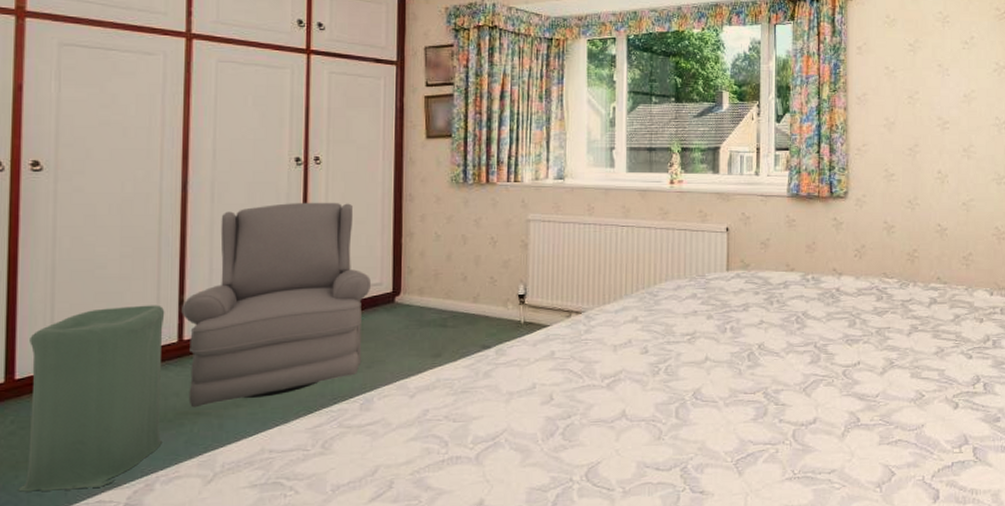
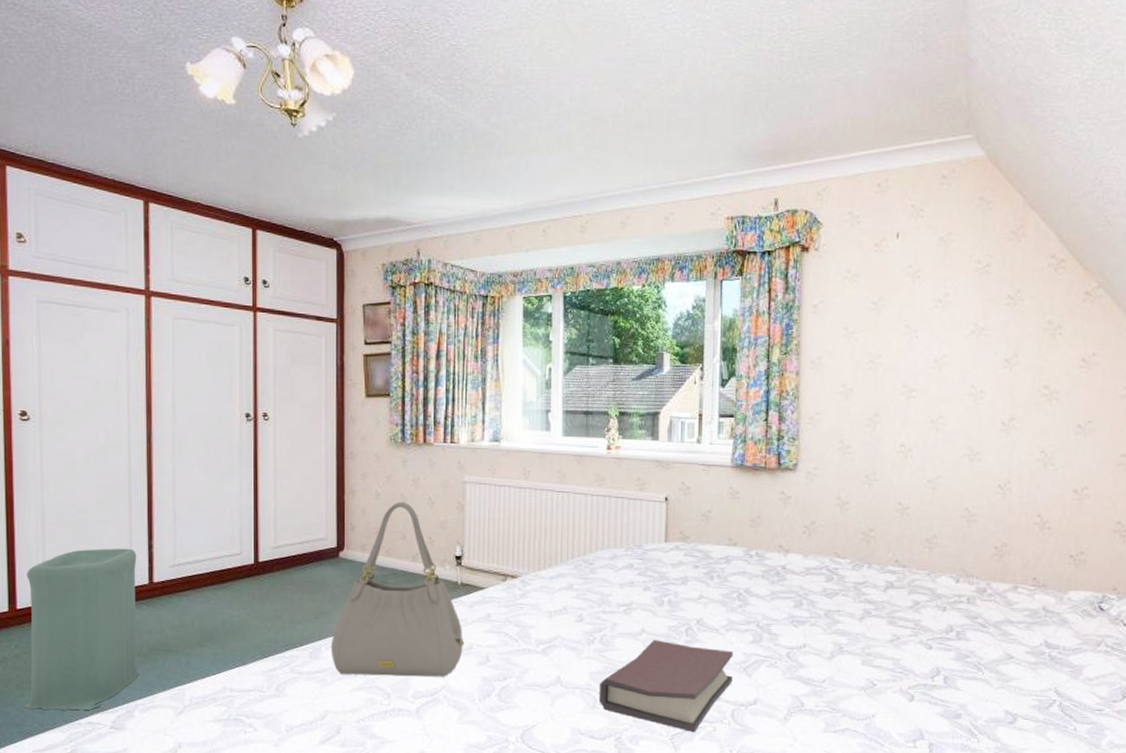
chair: present [182,202,372,408] -> none [151,456,318,645]
handbag: none [383,242,527,425] -> present [330,501,465,677]
hardback book: none [664,366,793,455] -> present [598,639,734,732]

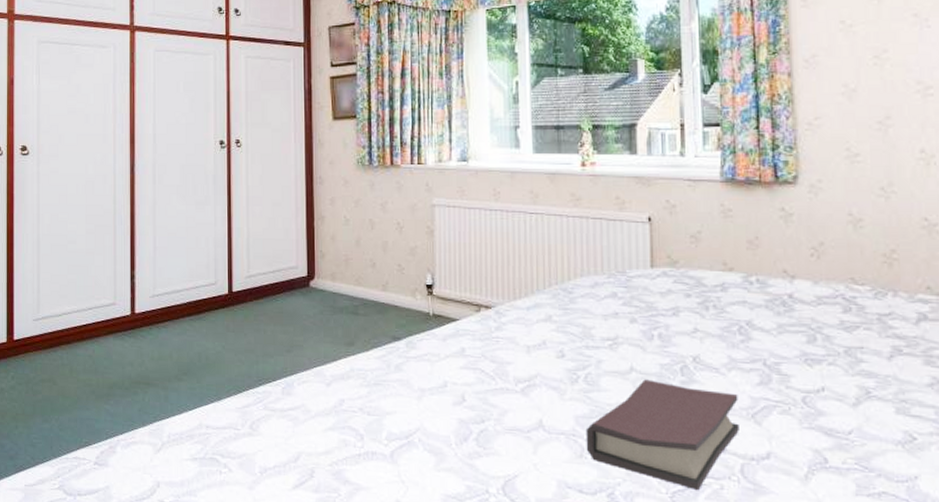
laundry basket: present [24,548,139,711] -> none [18,278,121,444]
handbag: present [330,501,465,677] -> none [303,227,439,418]

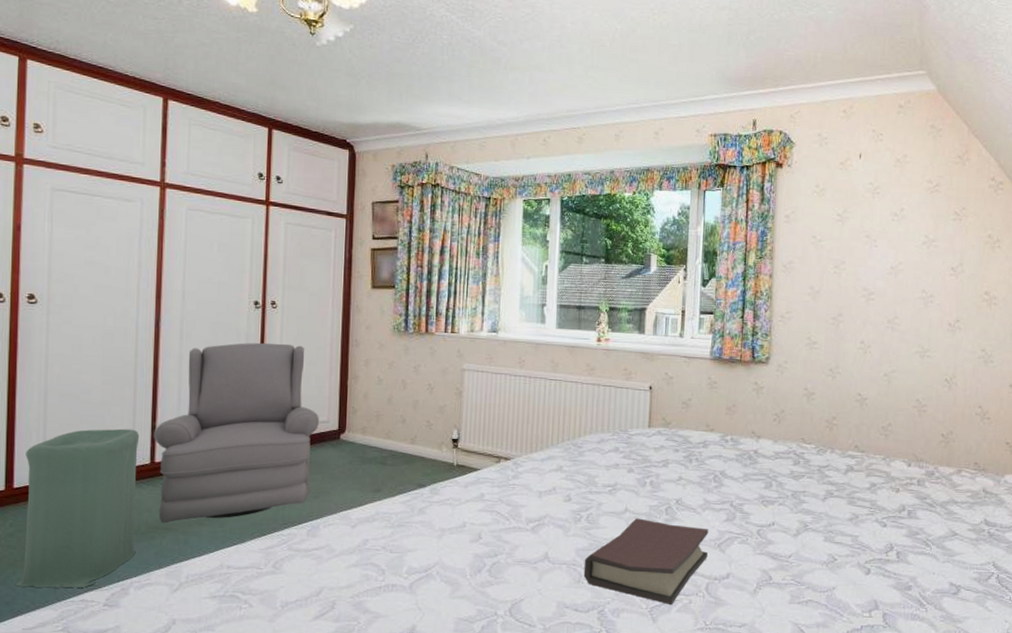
laundry basket: none [18,278,121,444] -> present [16,428,140,588]
chair: none [133,184,289,378] -> present [154,342,320,523]

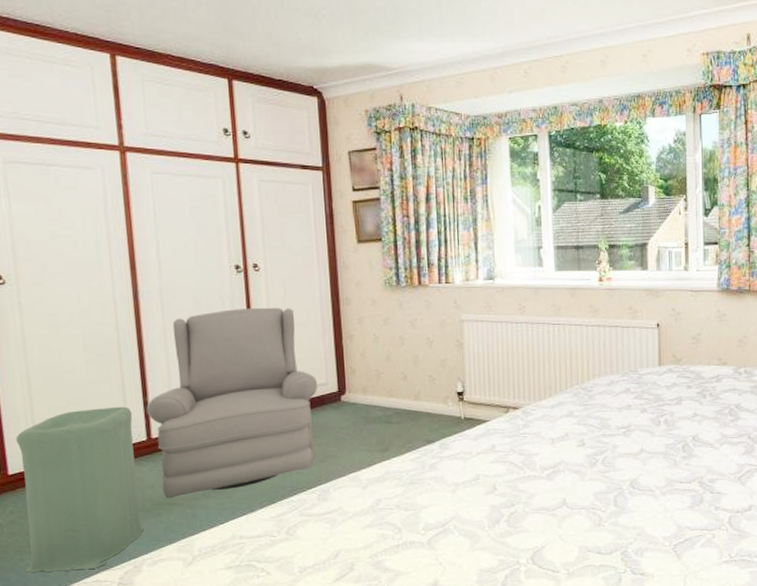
hardback book: present [583,518,709,604] -> none [603,457,728,540]

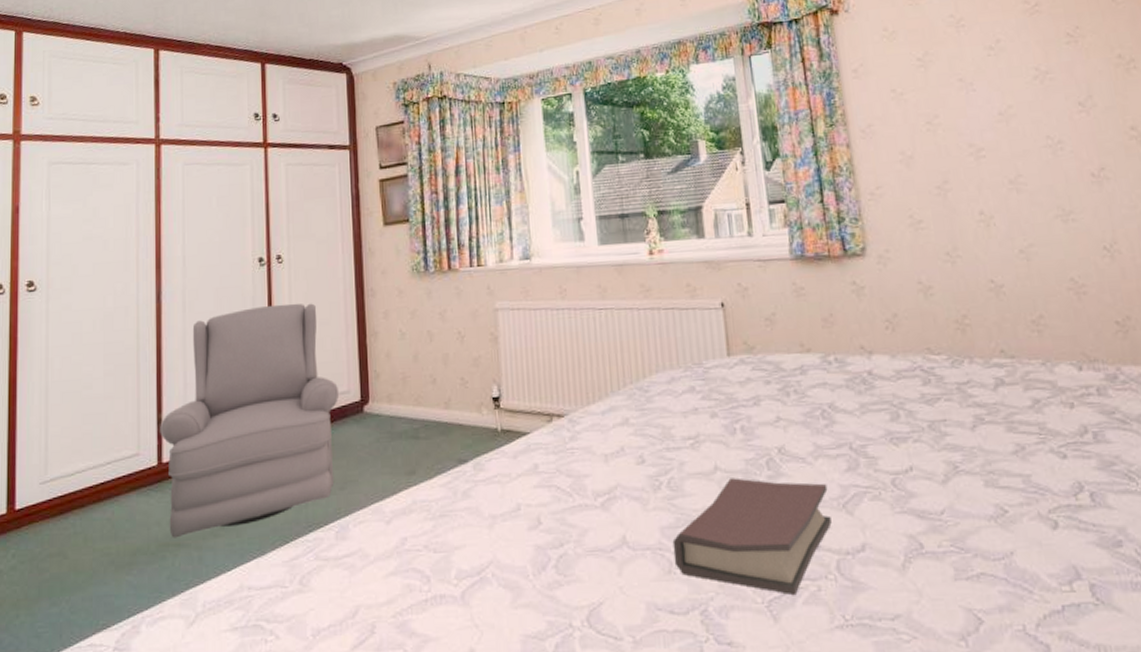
laundry basket: present [16,406,144,573] -> none [19,425,146,633]
hardback book: none [603,457,728,540] -> present [672,478,832,595]

